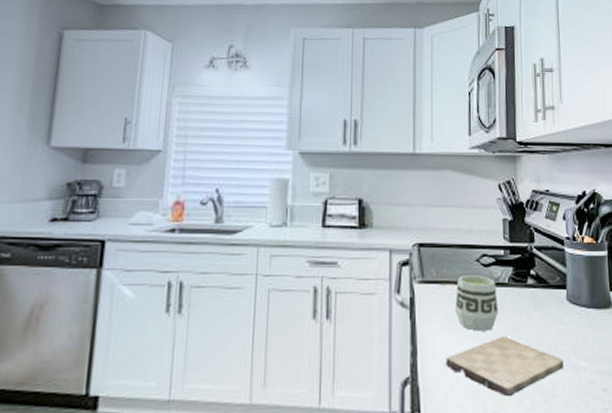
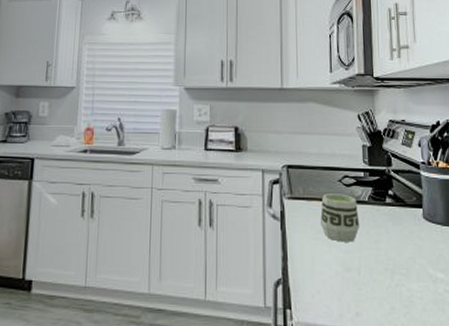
cutting board: present [446,336,563,396] -> none [313,248,421,300]

